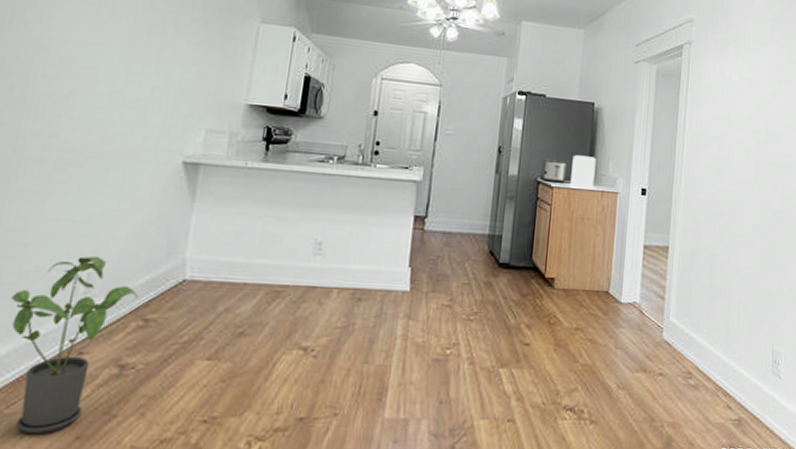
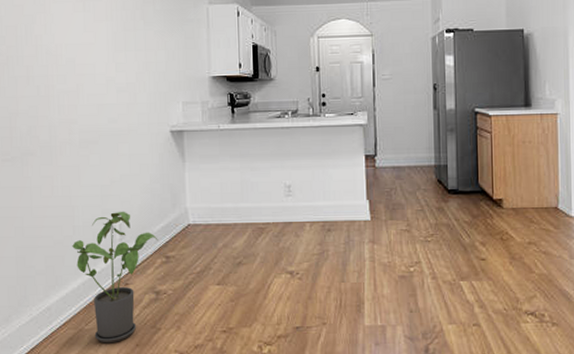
toaster: present [540,158,567,183] -> none [476,90,502,111]
canister: present [570,155,596,190] -> none [507,82,532,114]

